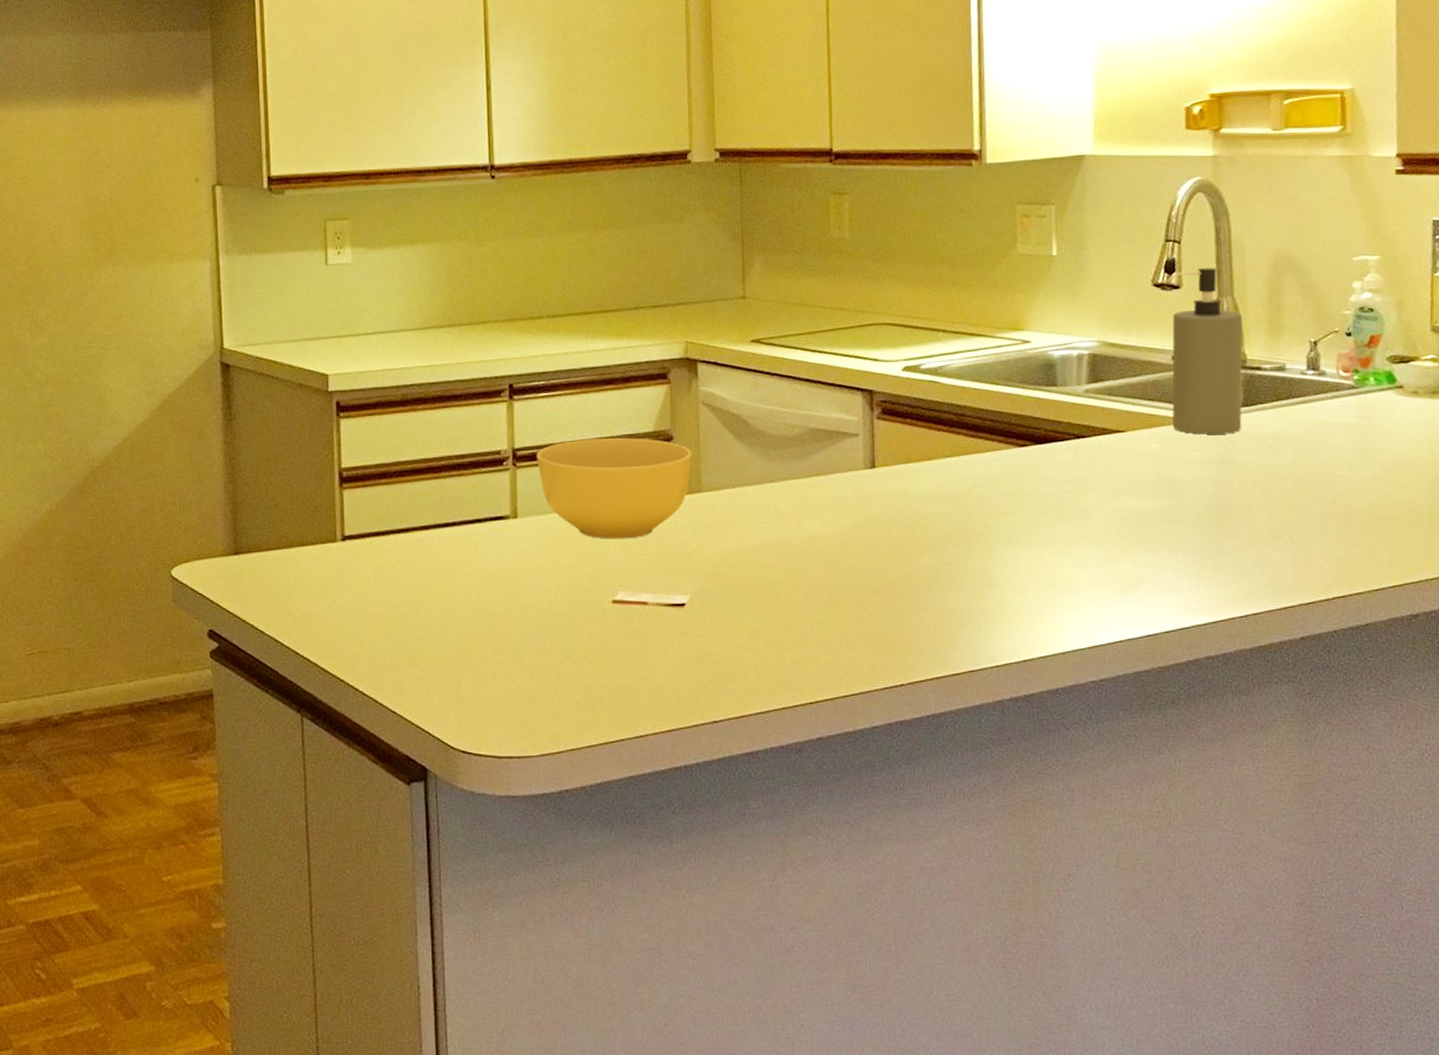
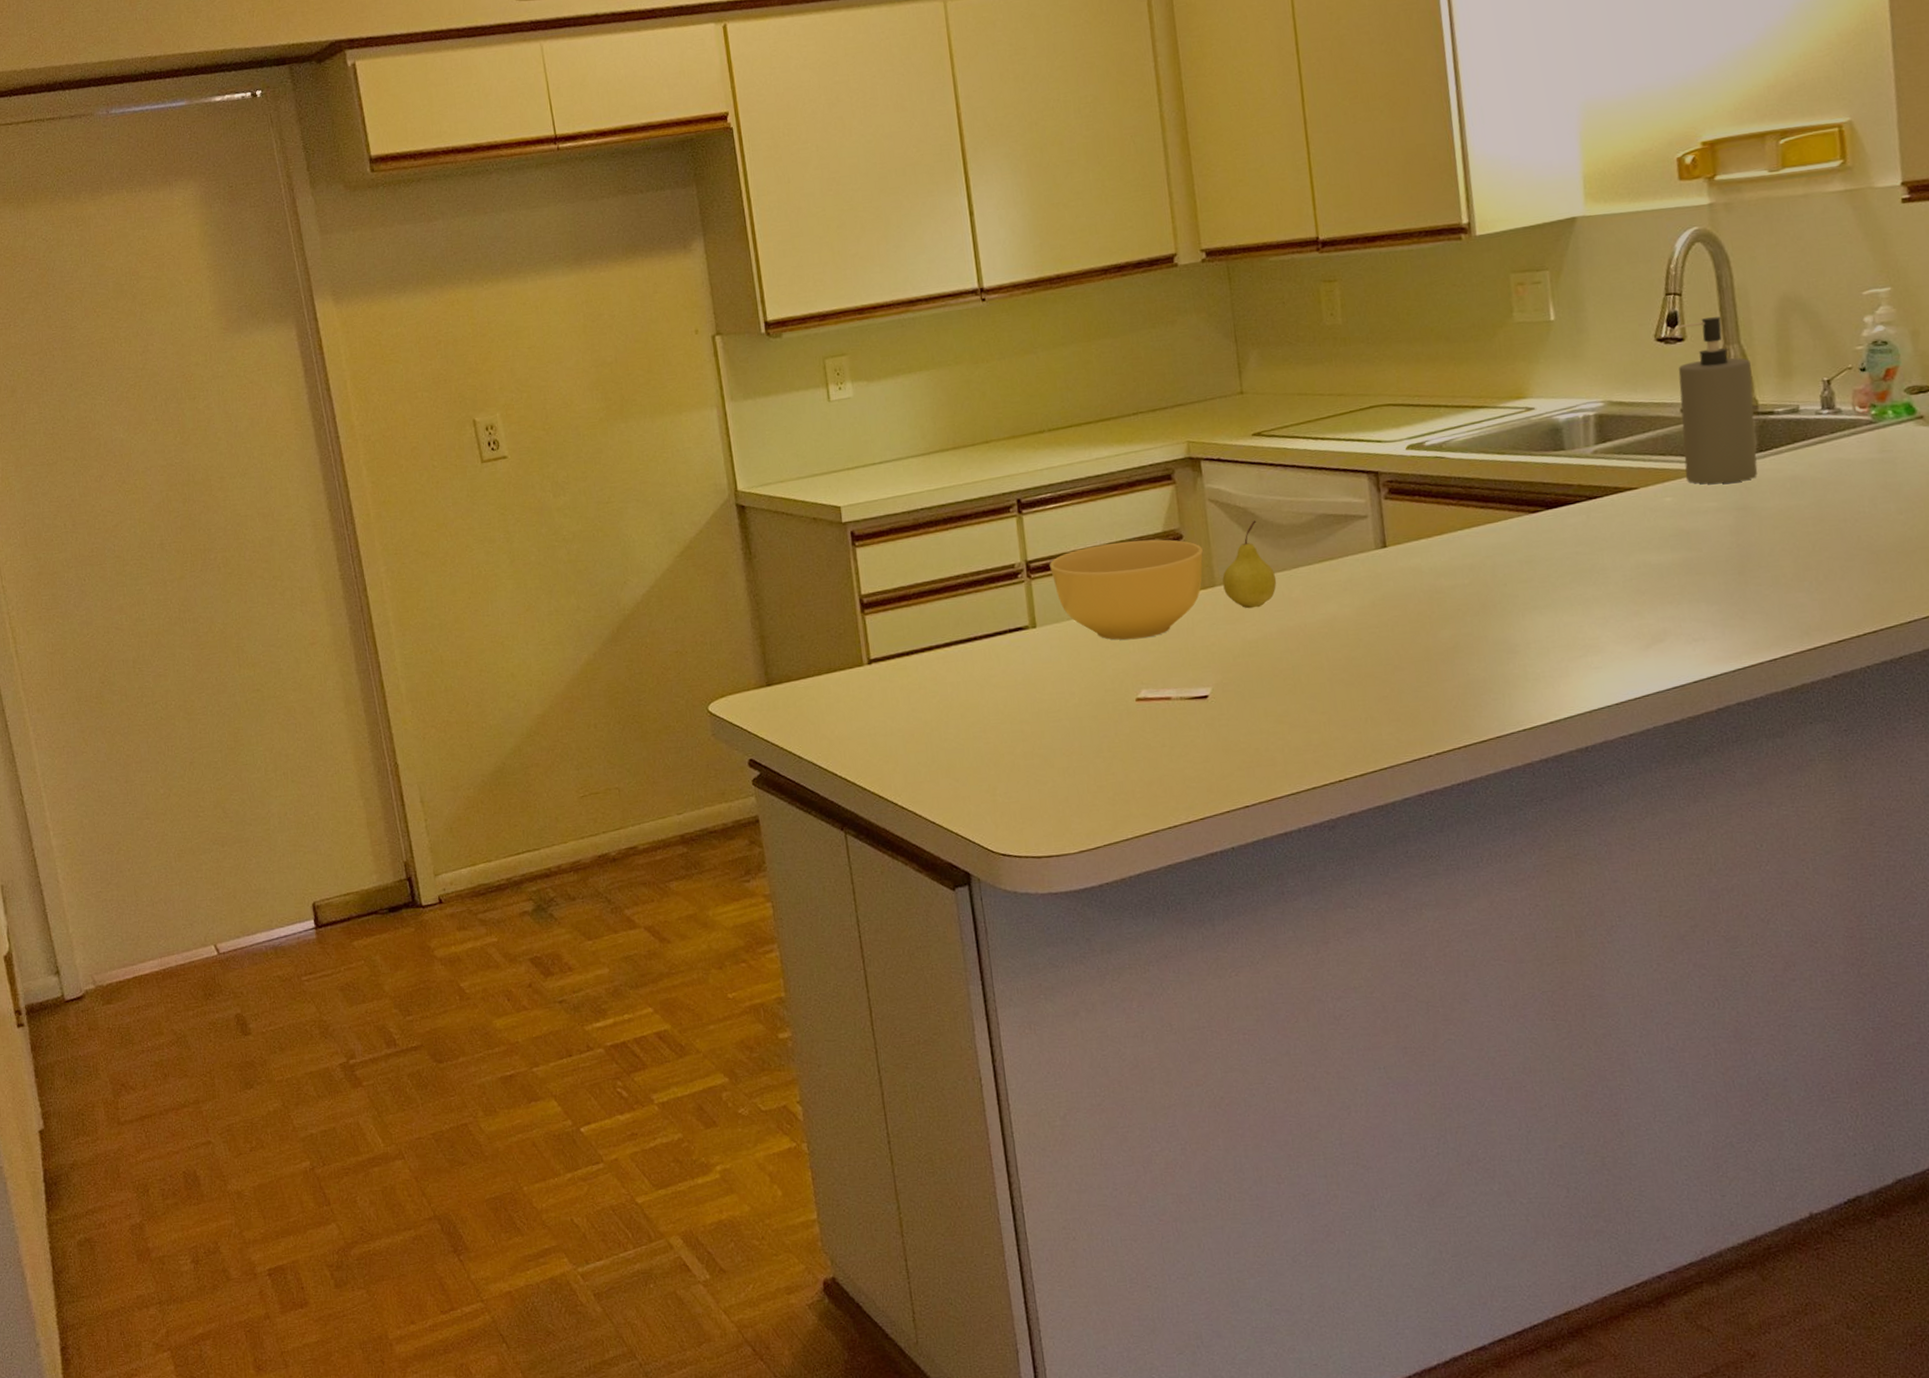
fruit: none [709,428,764,518] -> present [1222,520,1277,609]

